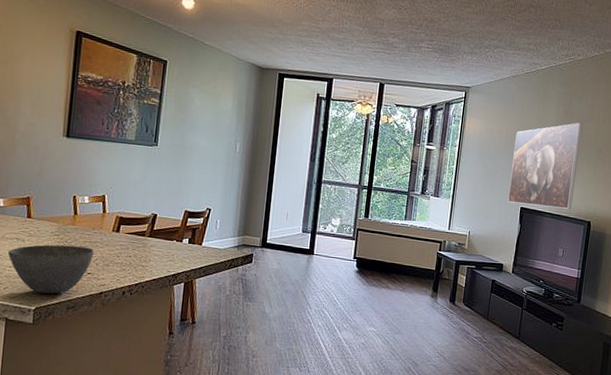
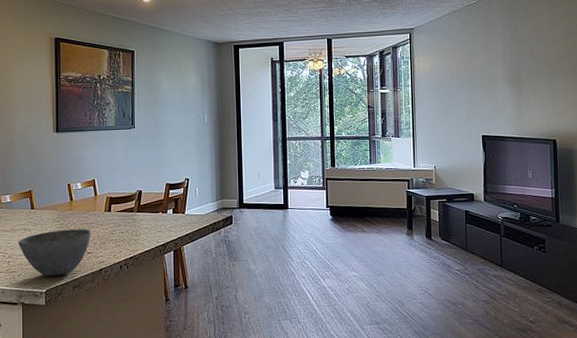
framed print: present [508,122,583,209] -> none [466,44,534,132]

